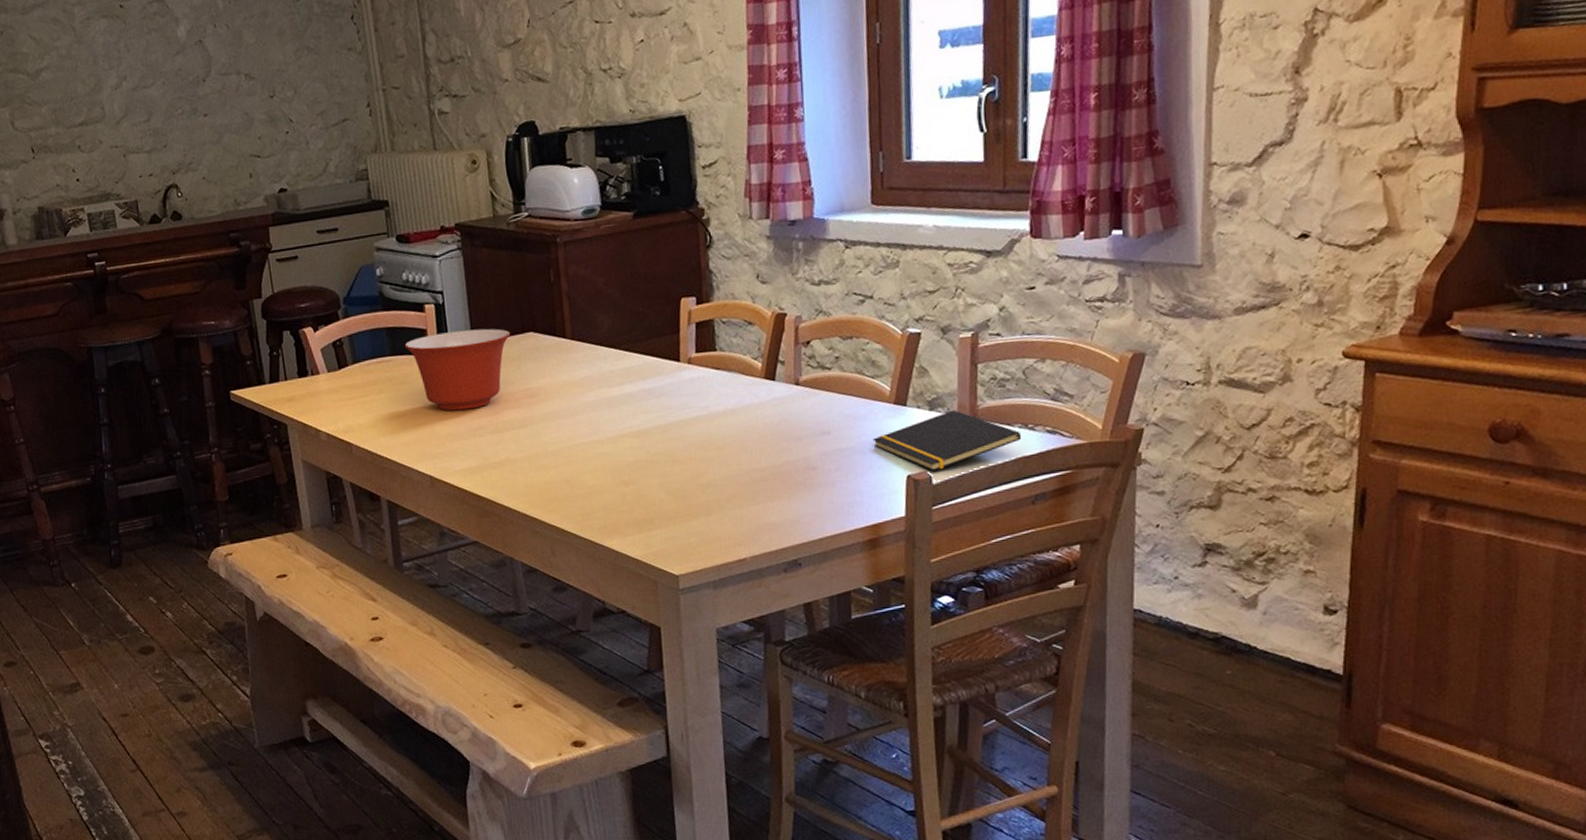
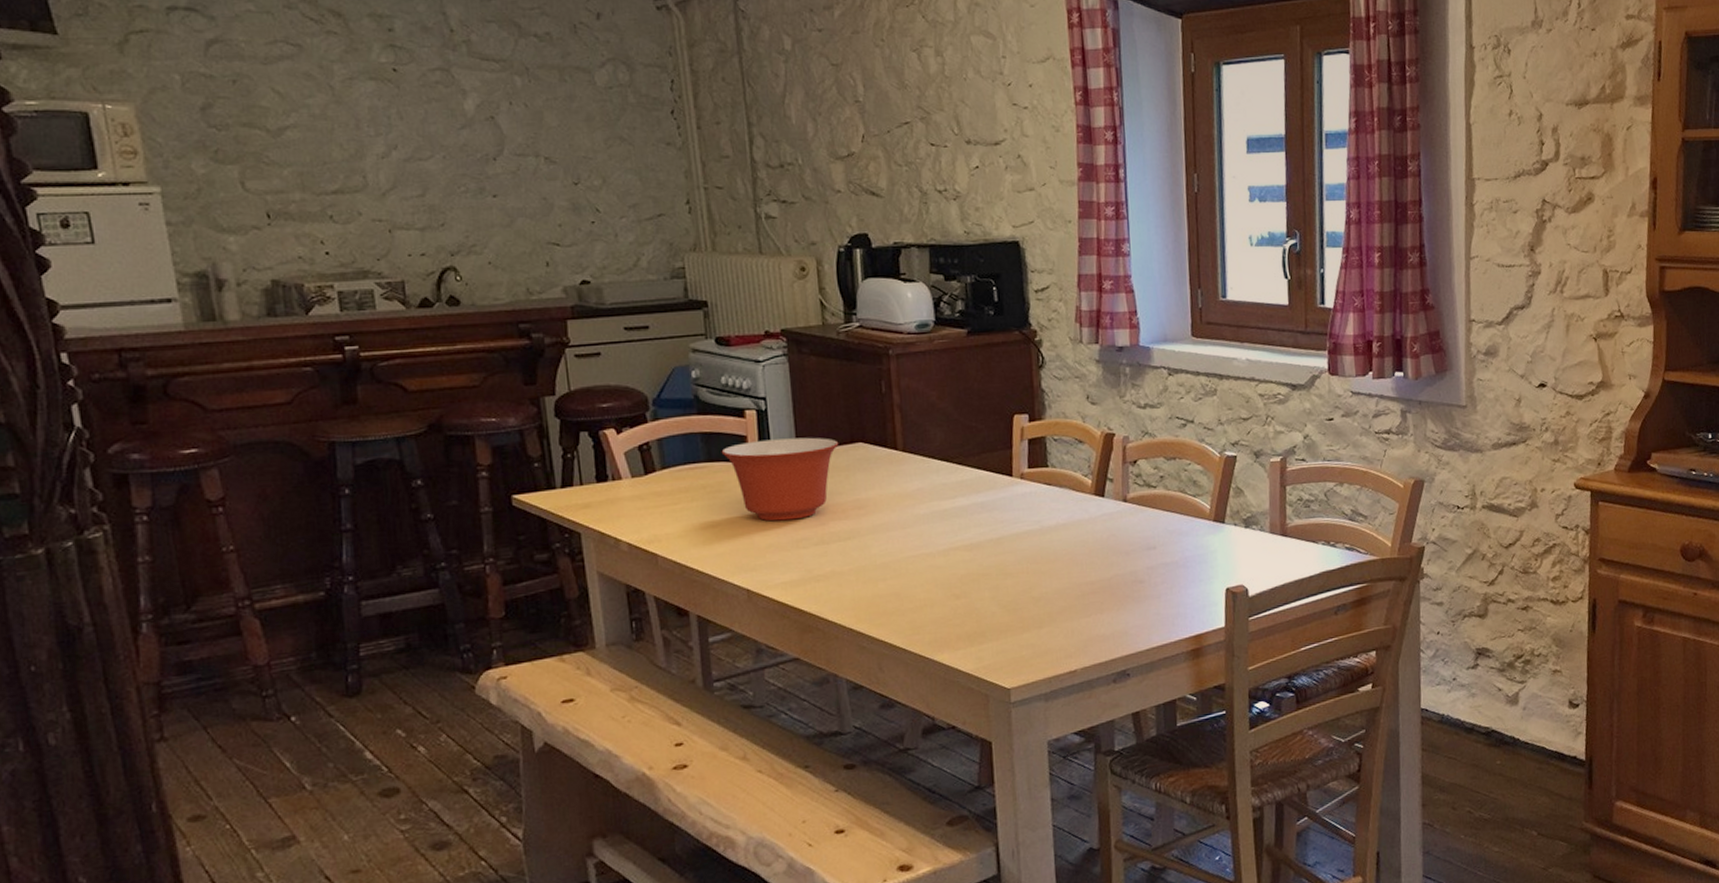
notepad: present [872,409,1022,472] -> none [1195,527,1325,585]

